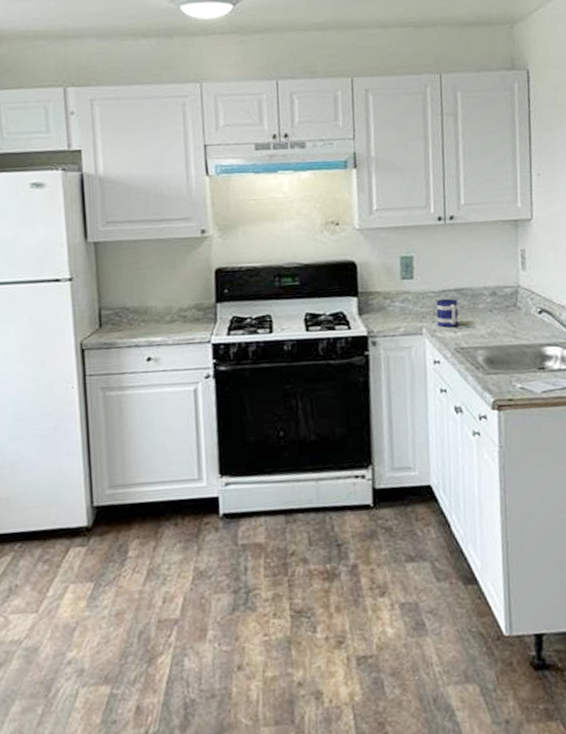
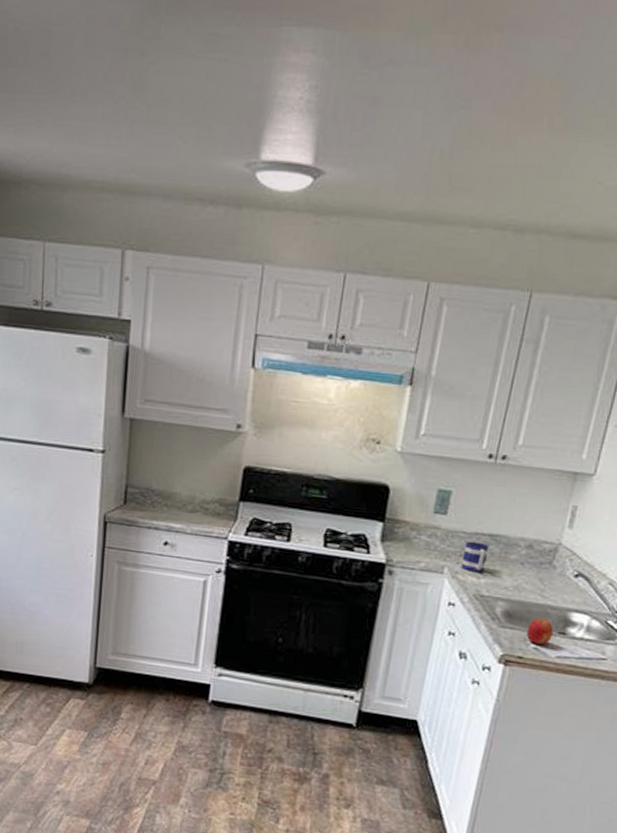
fruit: none [510,357,534,384] -> present [526,618,553,645]

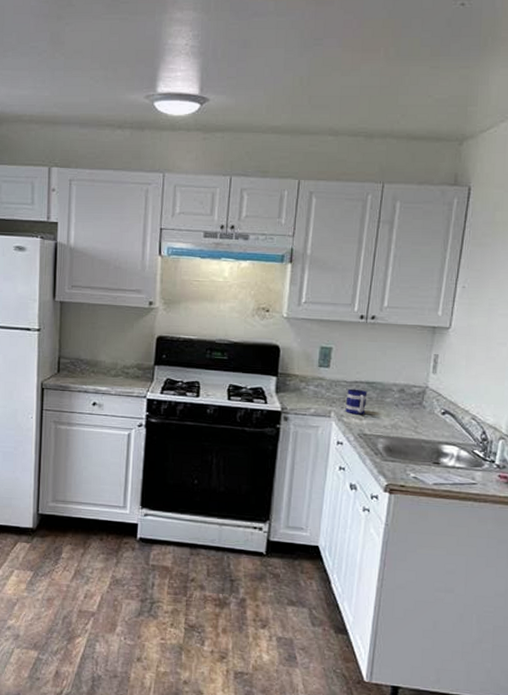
fruit: present [526,618,553,645] -> none [406,451,428,474]

